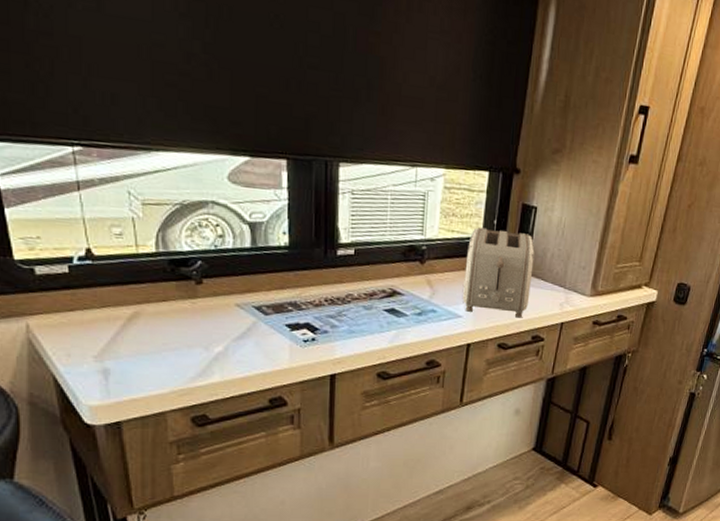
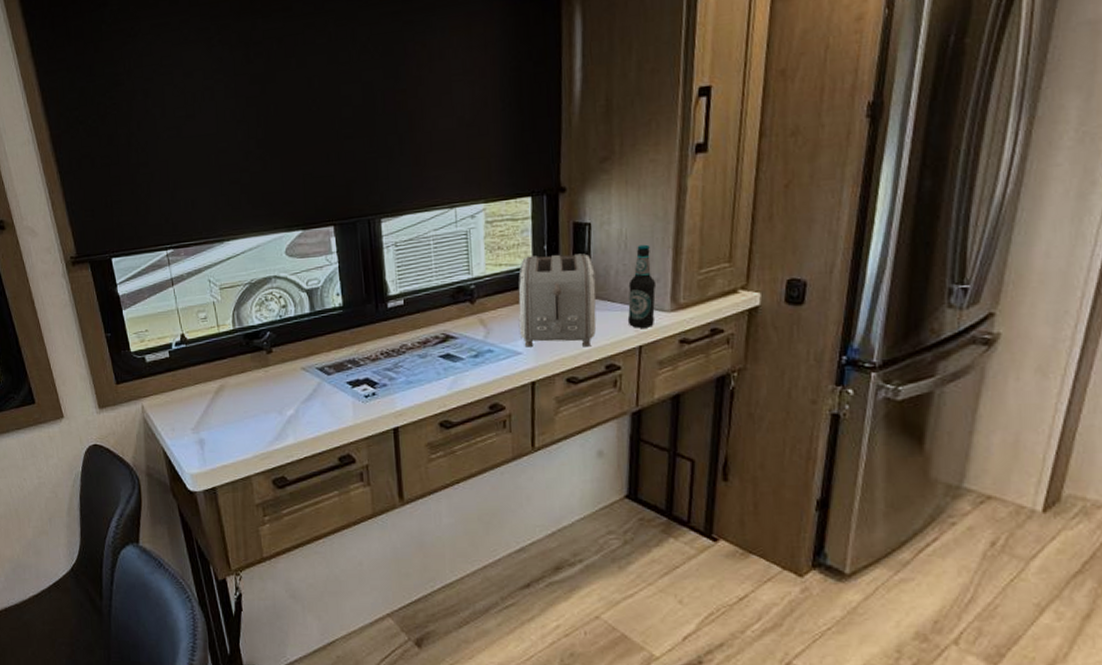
bottle: none [555,234,583,308] -> present [627,244,657,328]

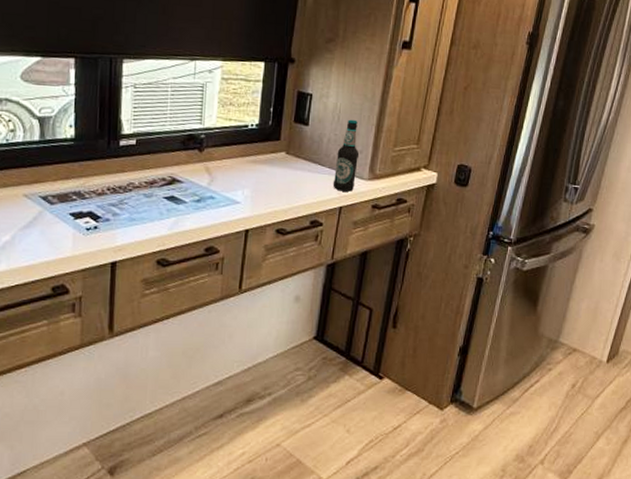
toaster: present [518,253,597,347] -> none [241,115,311,203]

